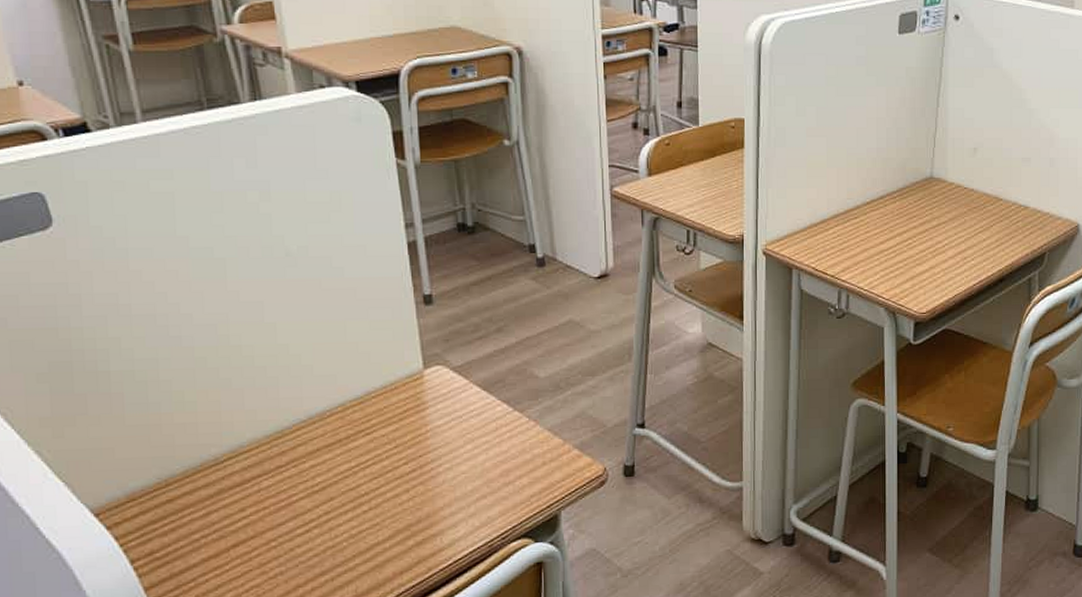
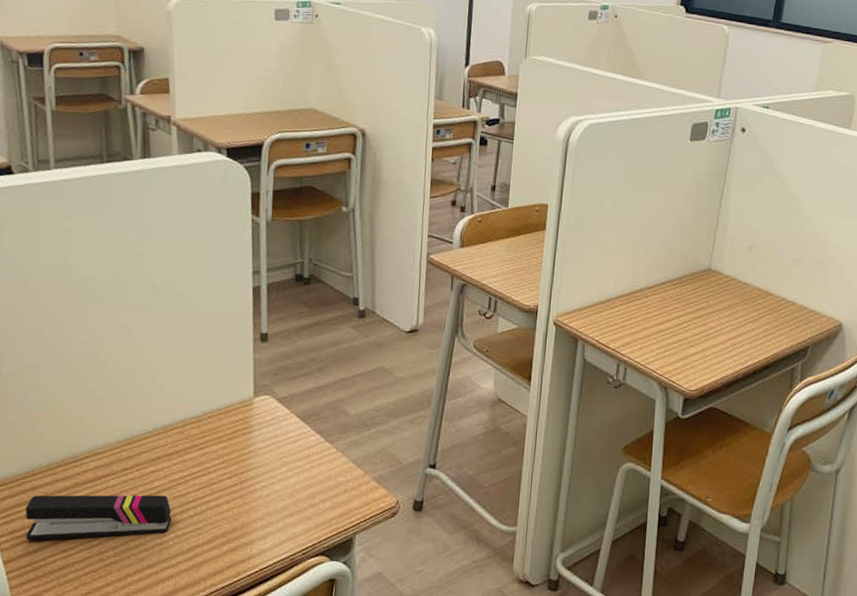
stapler: none [162,491,343,561] -> present [25,495,172,541]

